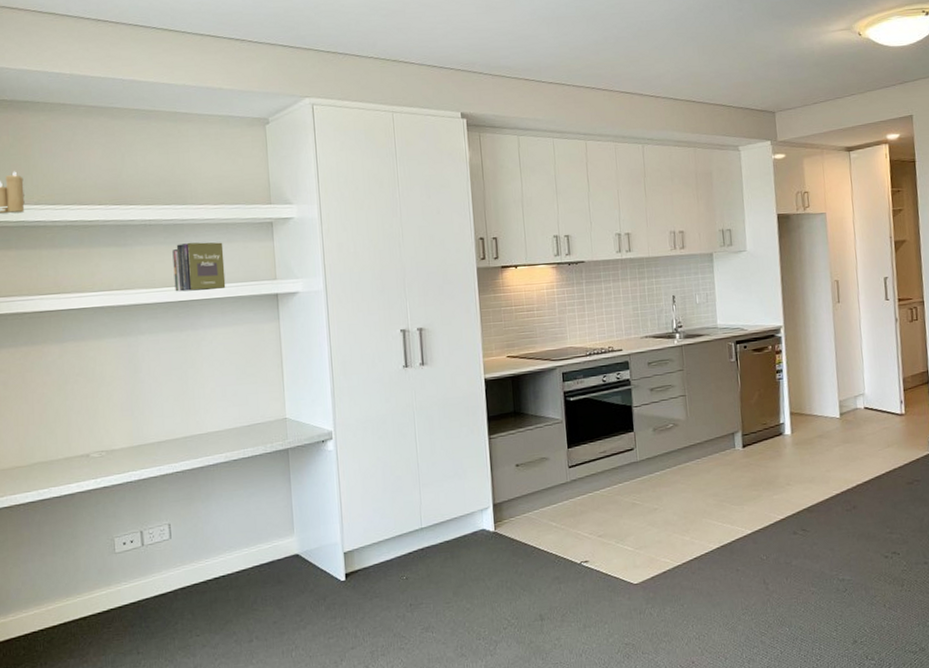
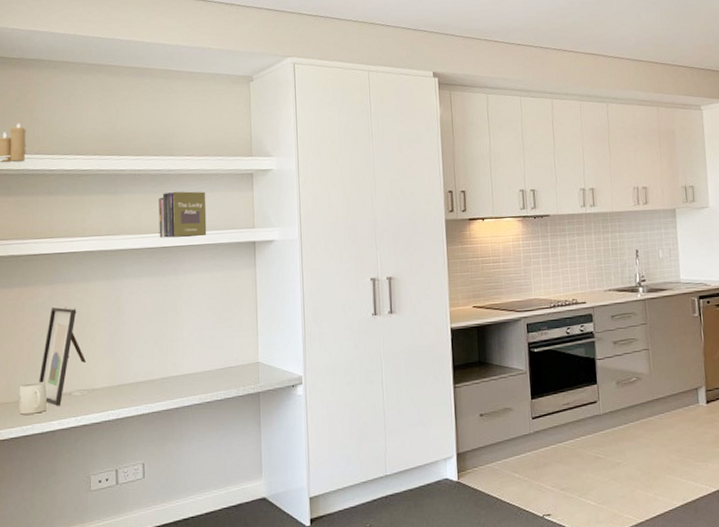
mug: none [32,443,64,478] -> present [19,381,48,415]
picture frame: none [53,366,103,468] -> present [39,307,86,406]

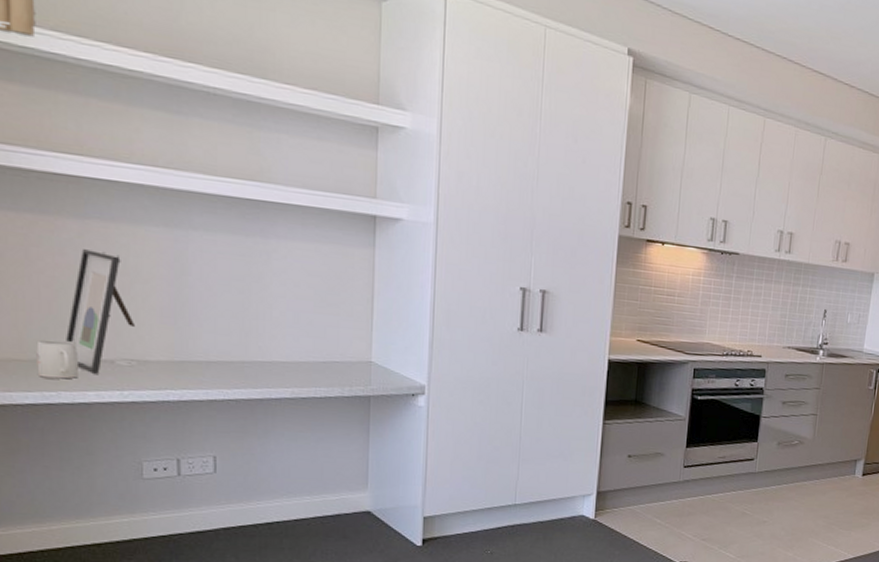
books: present [159,191,207,238] -> none [242,127,311,195]

